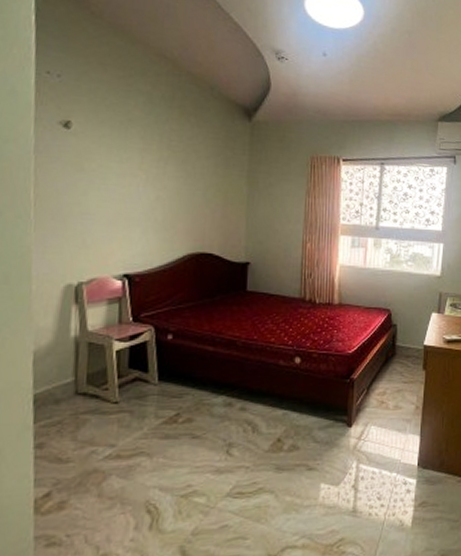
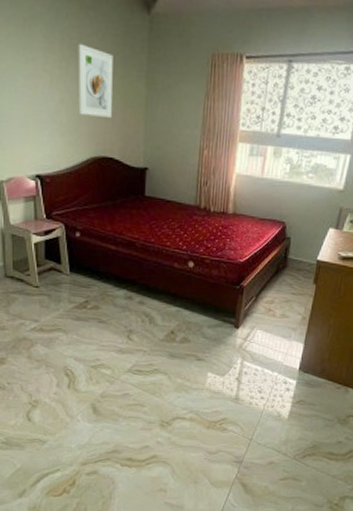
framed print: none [175,145,214,214] -> present [77,43,113,118]

